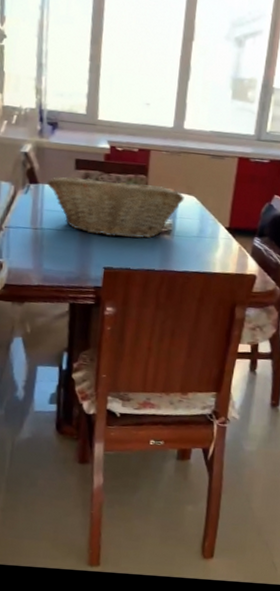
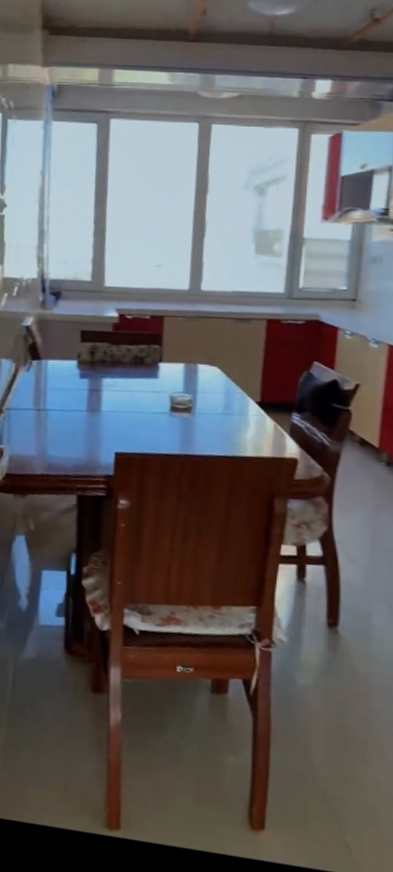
fruit basket: present [47,176,185,238] -> none [50,348,206,418]

